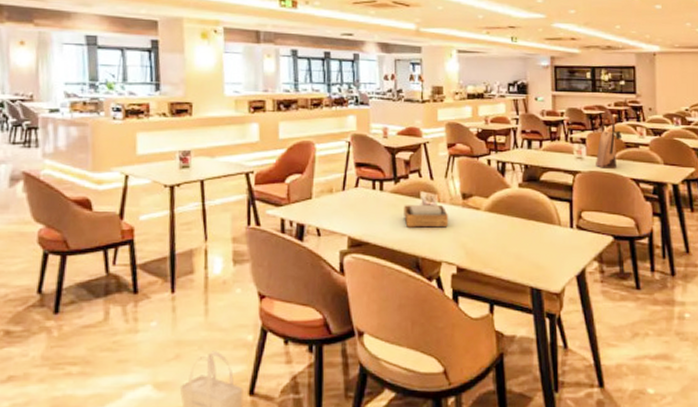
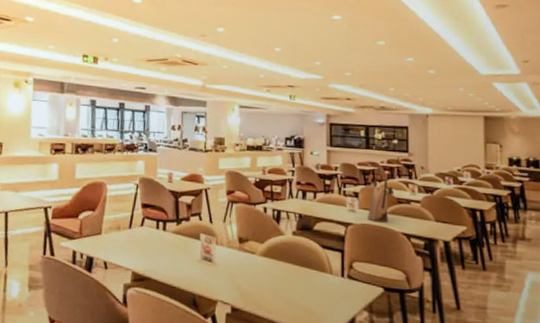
napkin holder: present [404,204,449,228] -> none [184,245,226,269]

